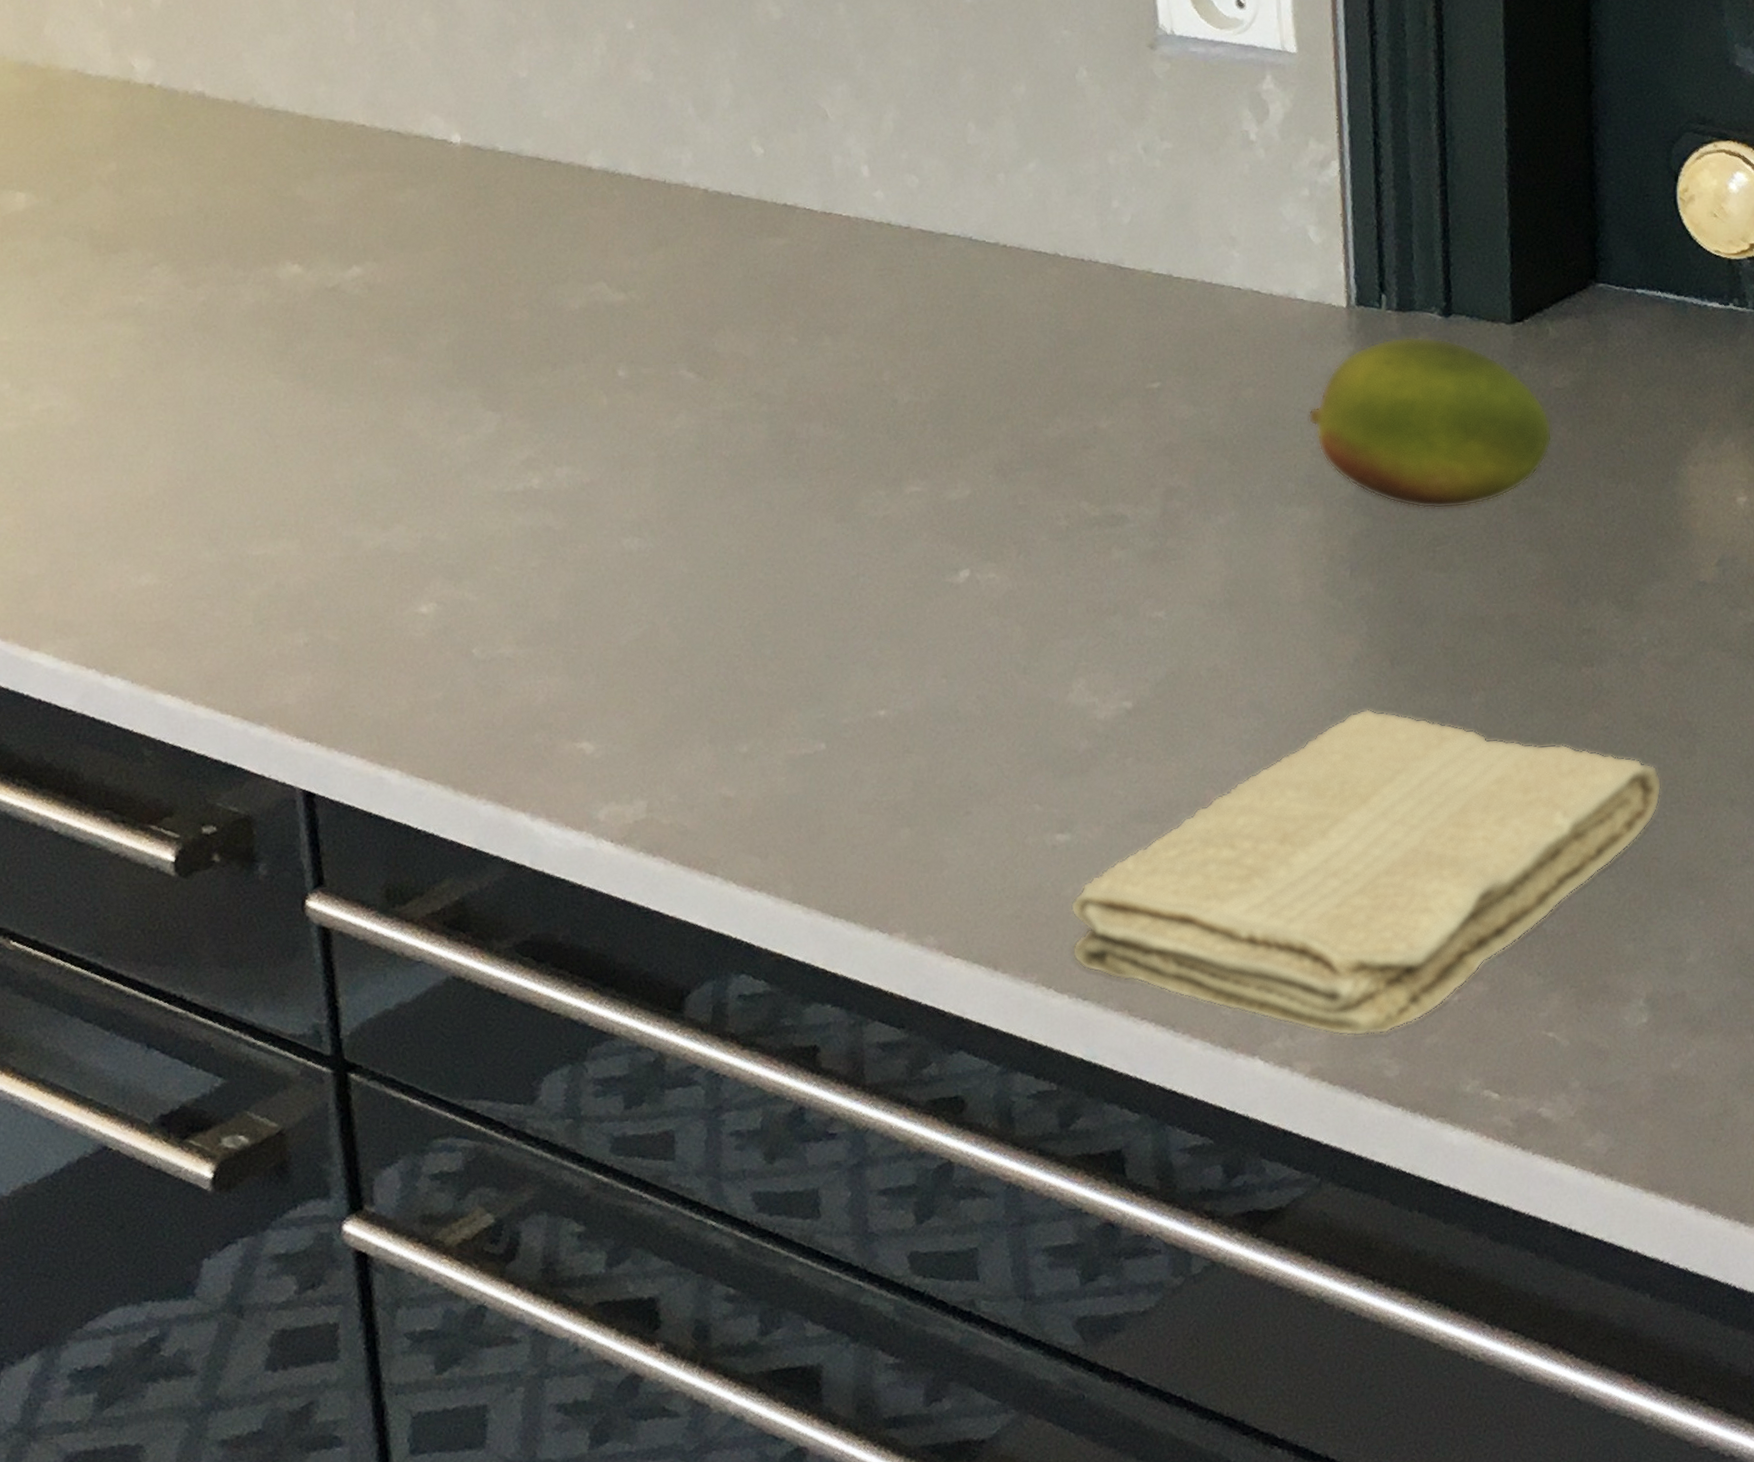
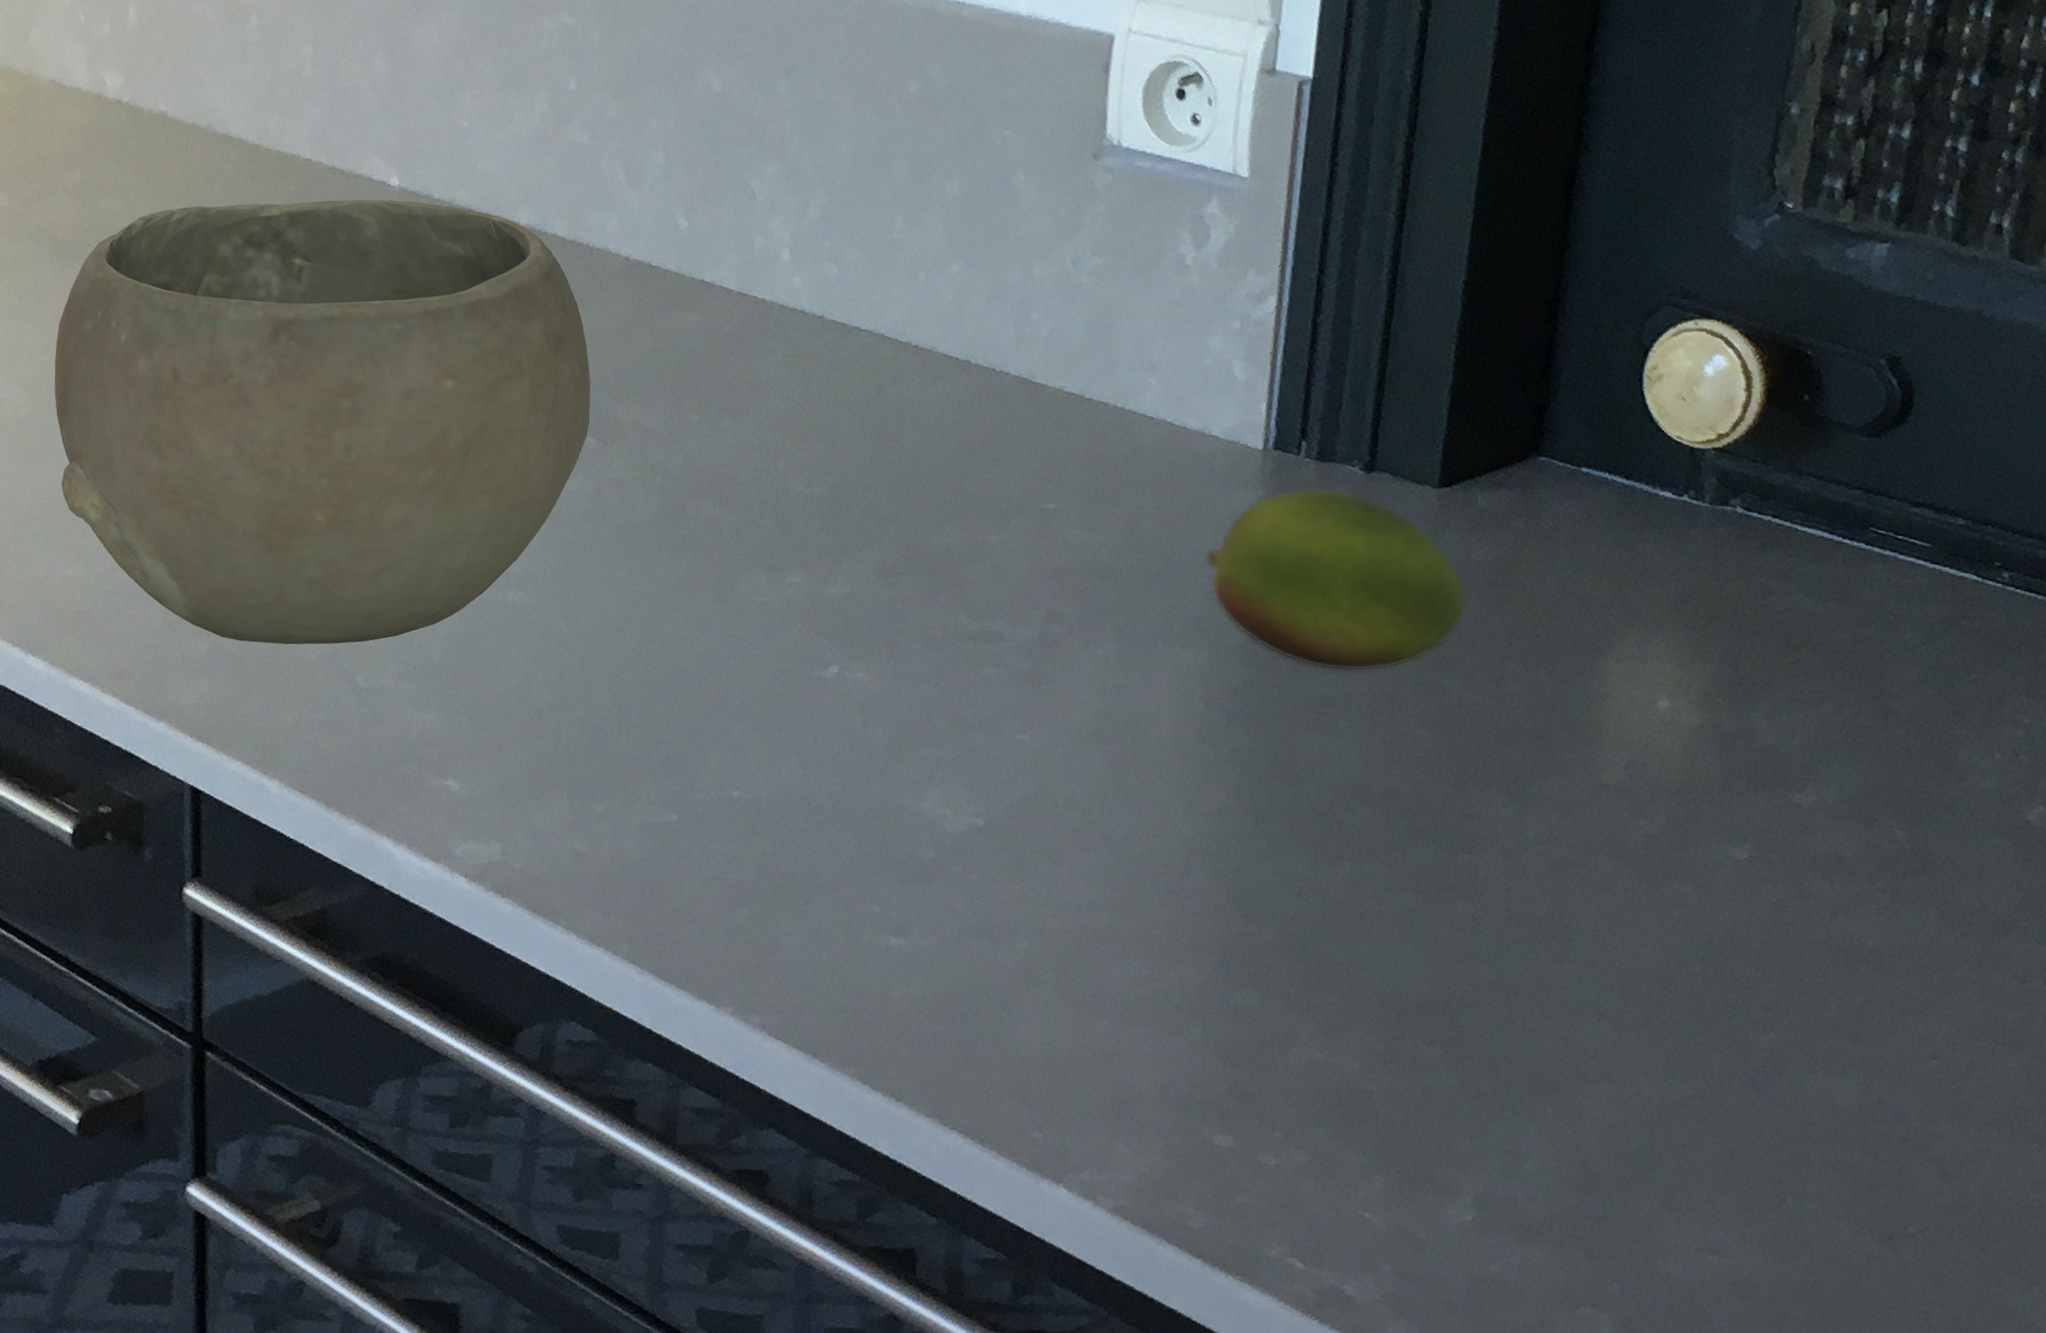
bowl: none [105,156,688,630] -> present [54,199,591,645]
washcloth: present [1070,709,1662,1036] -> none [891,862,1527,1185]

